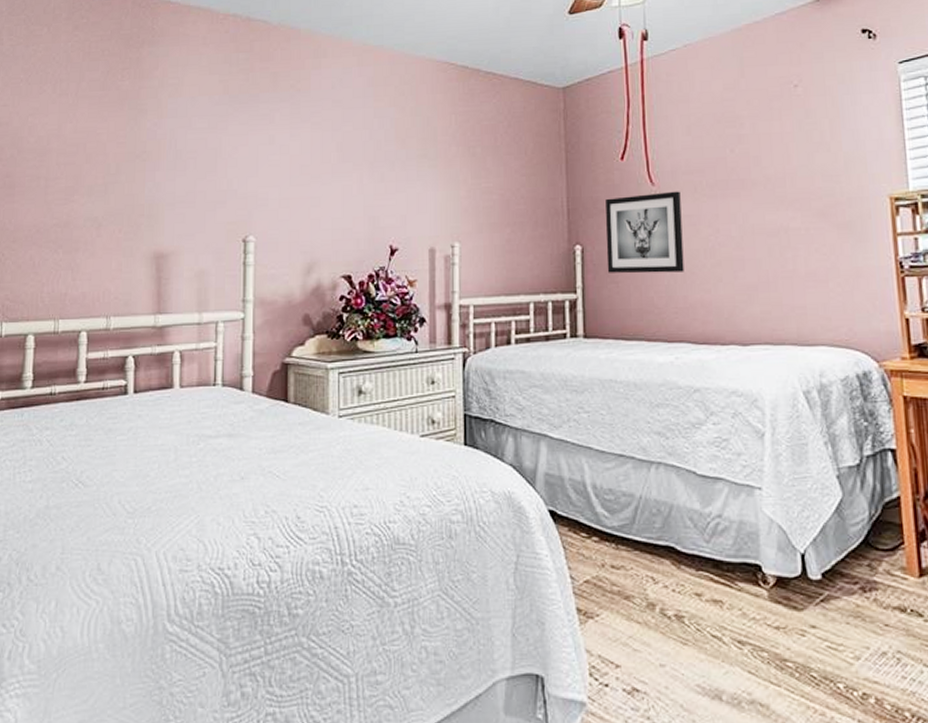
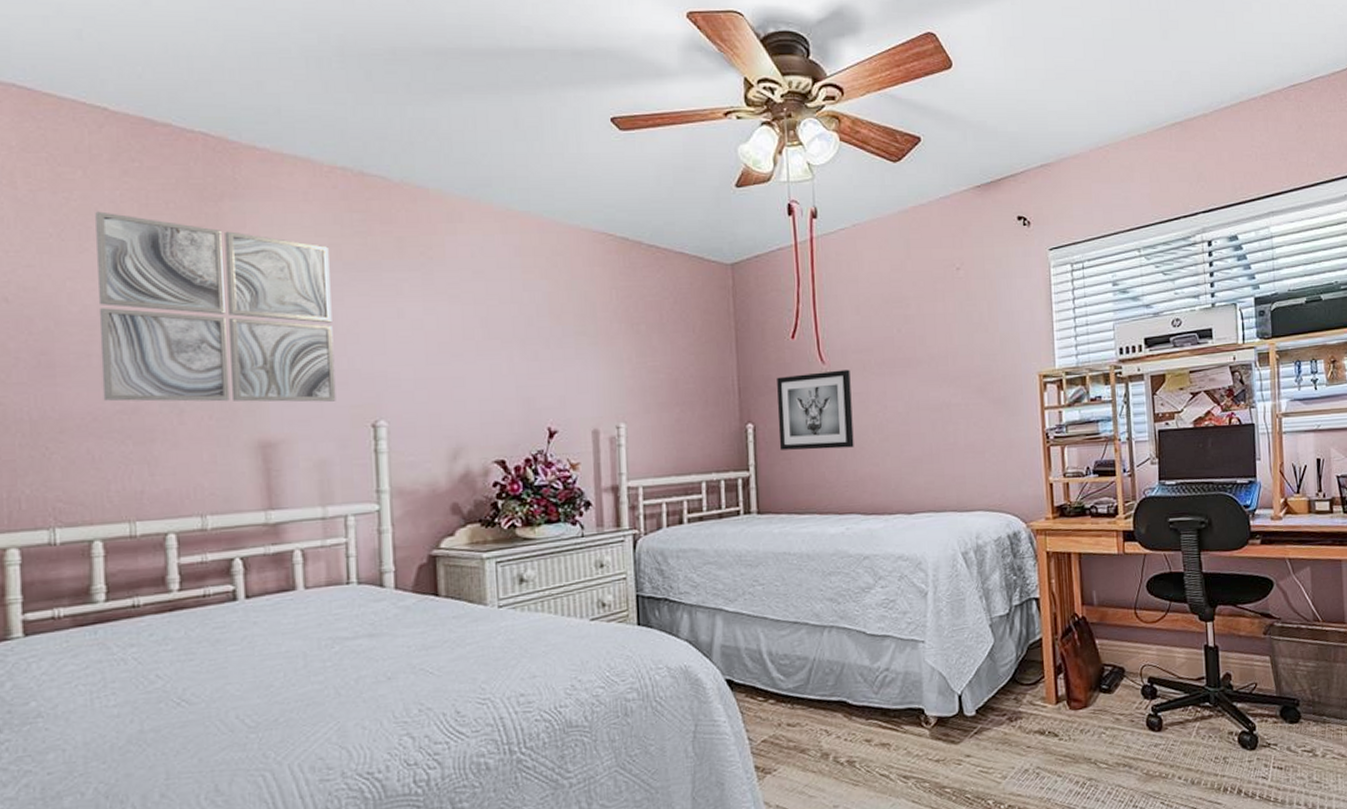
wall art: none [45,60,219,219] -> present [95,211,336,402]

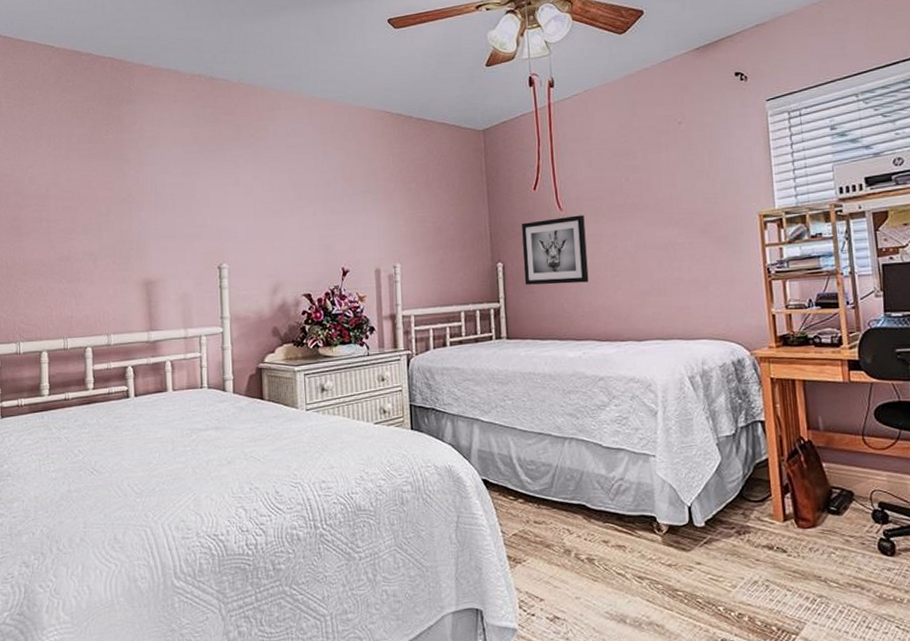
wall art: present [95,211,336,402] -> none [46,118,194,252]

